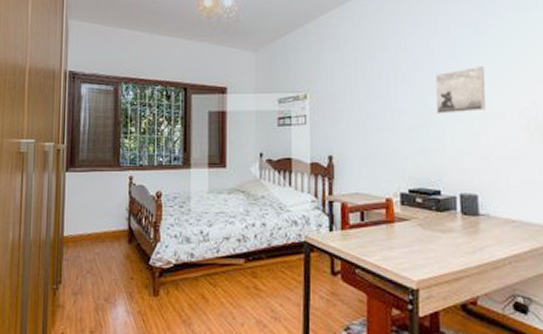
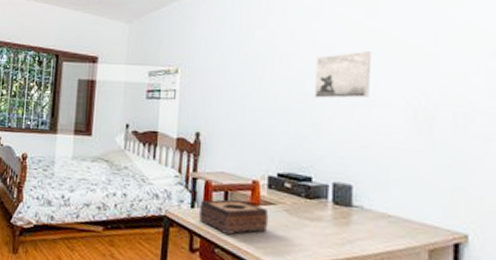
tissue box: none [338,218,404,255] -> present [199,199,269,235]

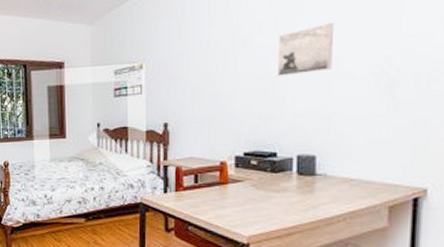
tissue box: present [199,199,269,235] -> none [172,181,237,214]

